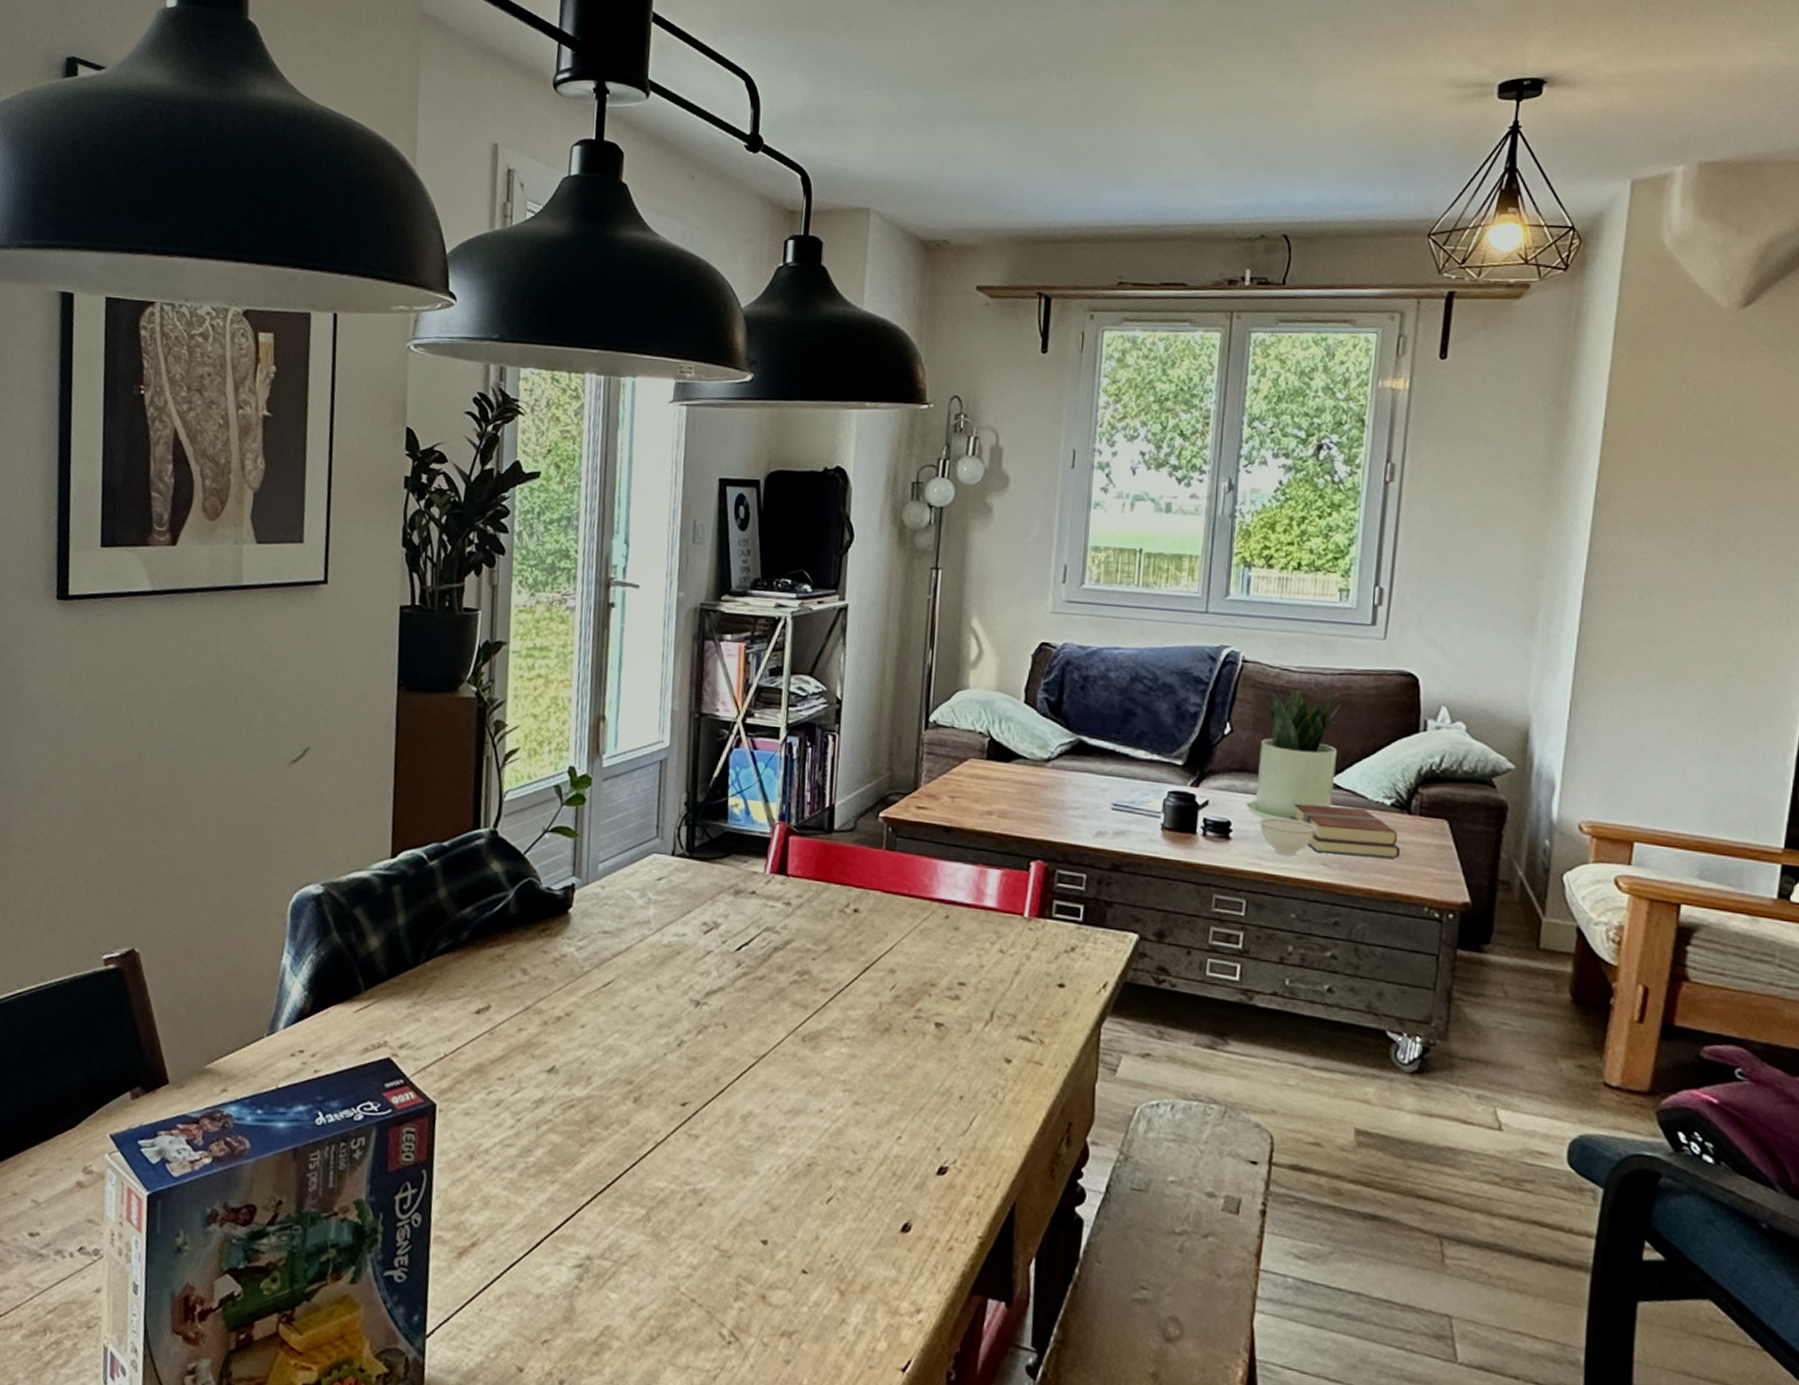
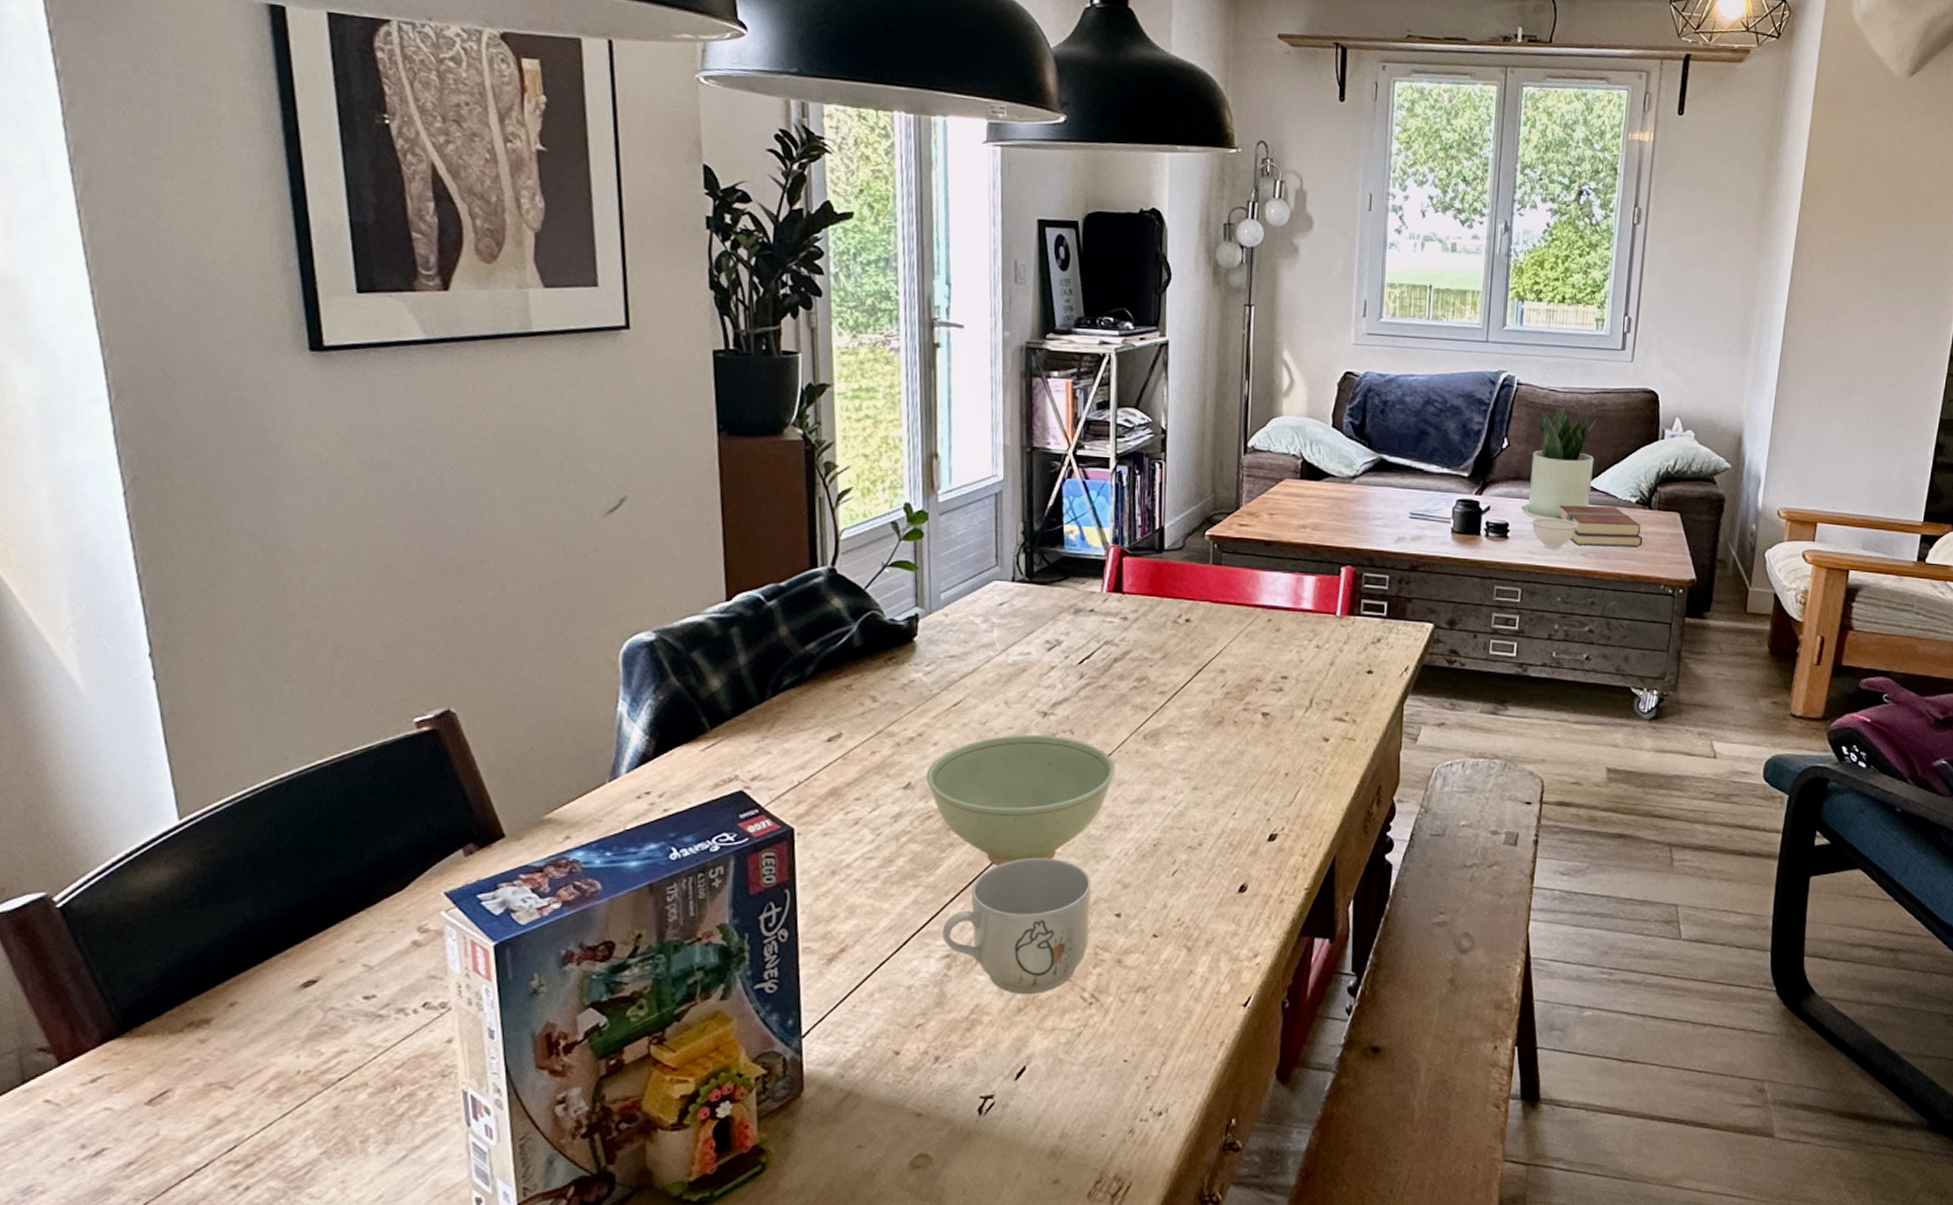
bowl: none [570,1023,770,1170] -> present [926,735,1116,866]
mug: none [575,1163,737,1323] -> present [942,857,1091,994]

